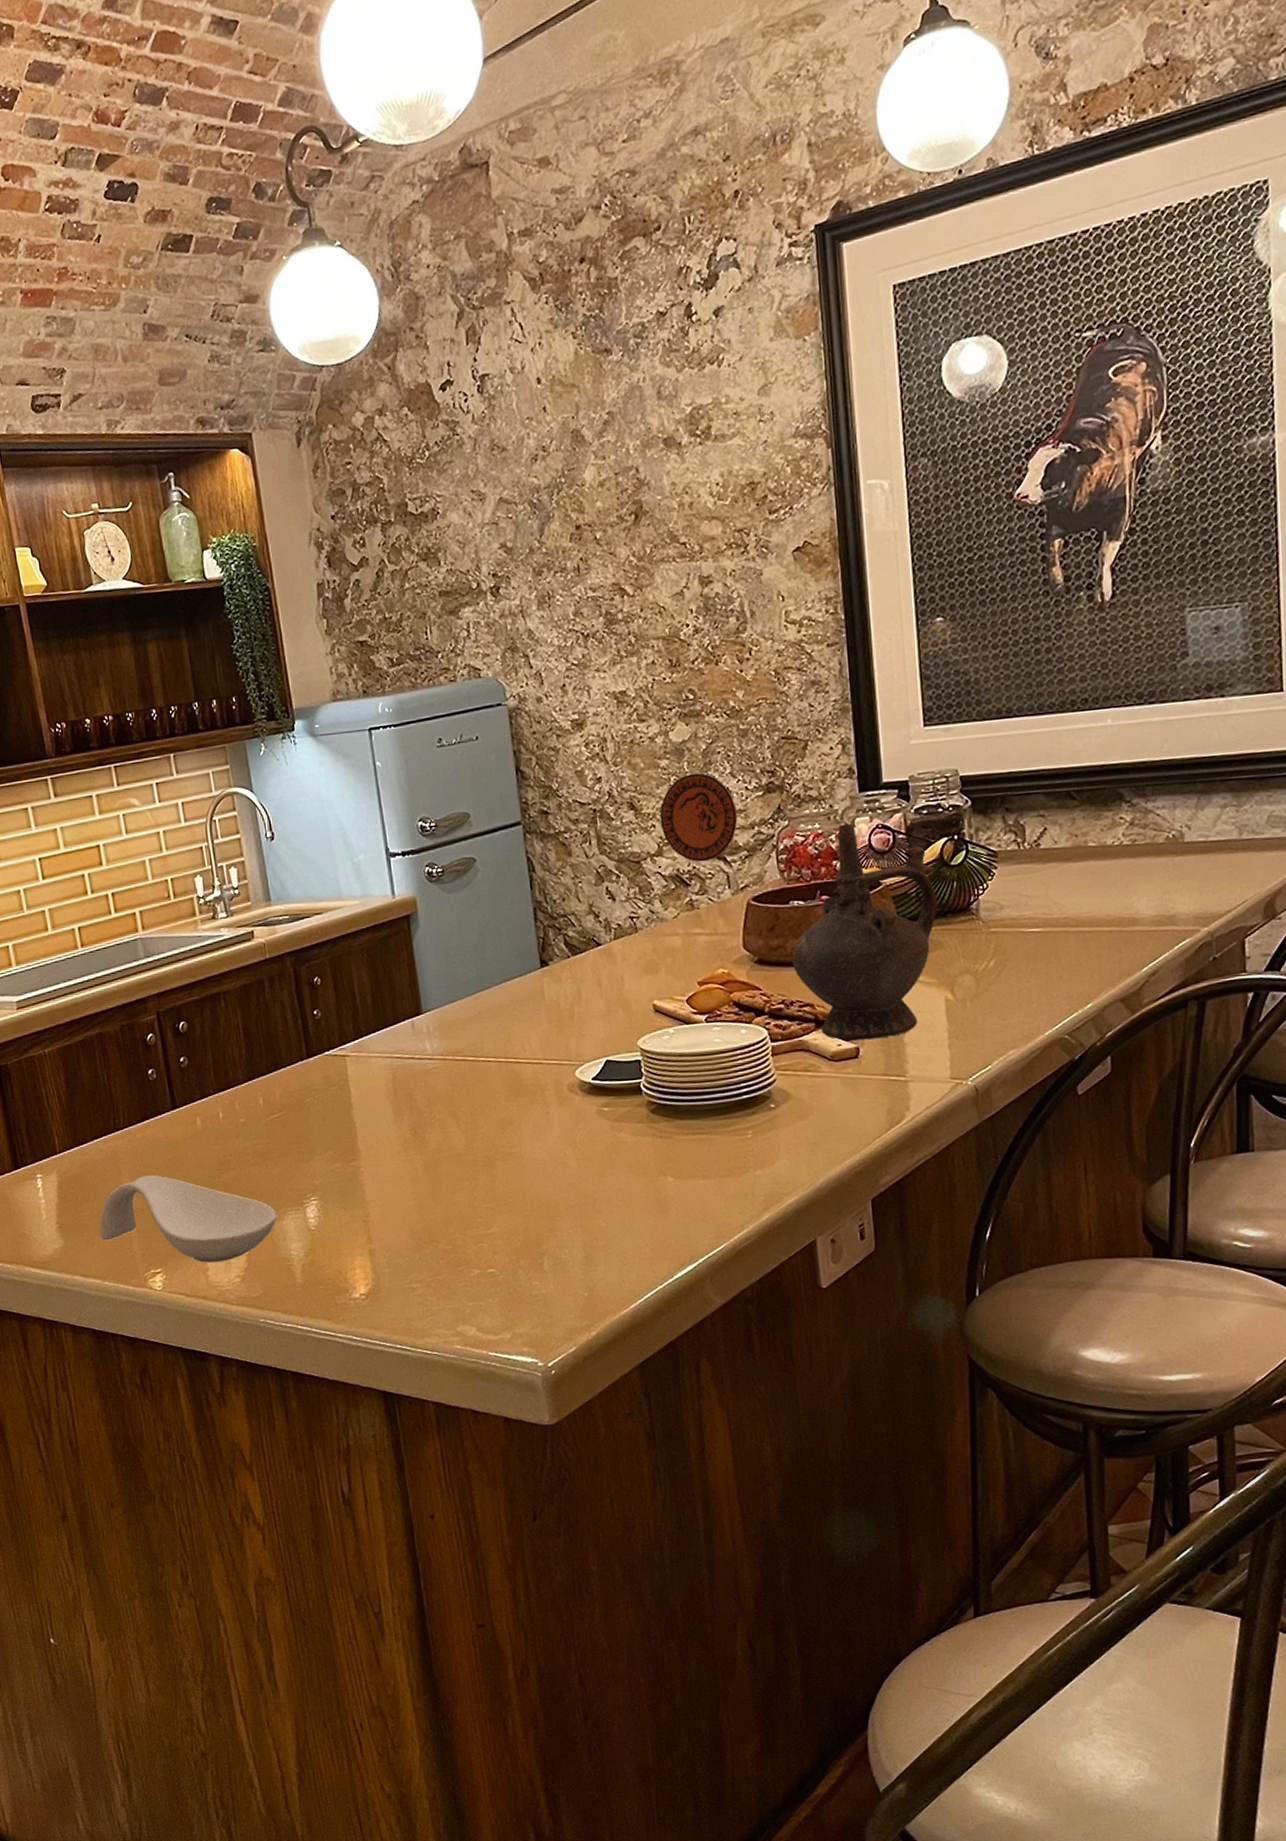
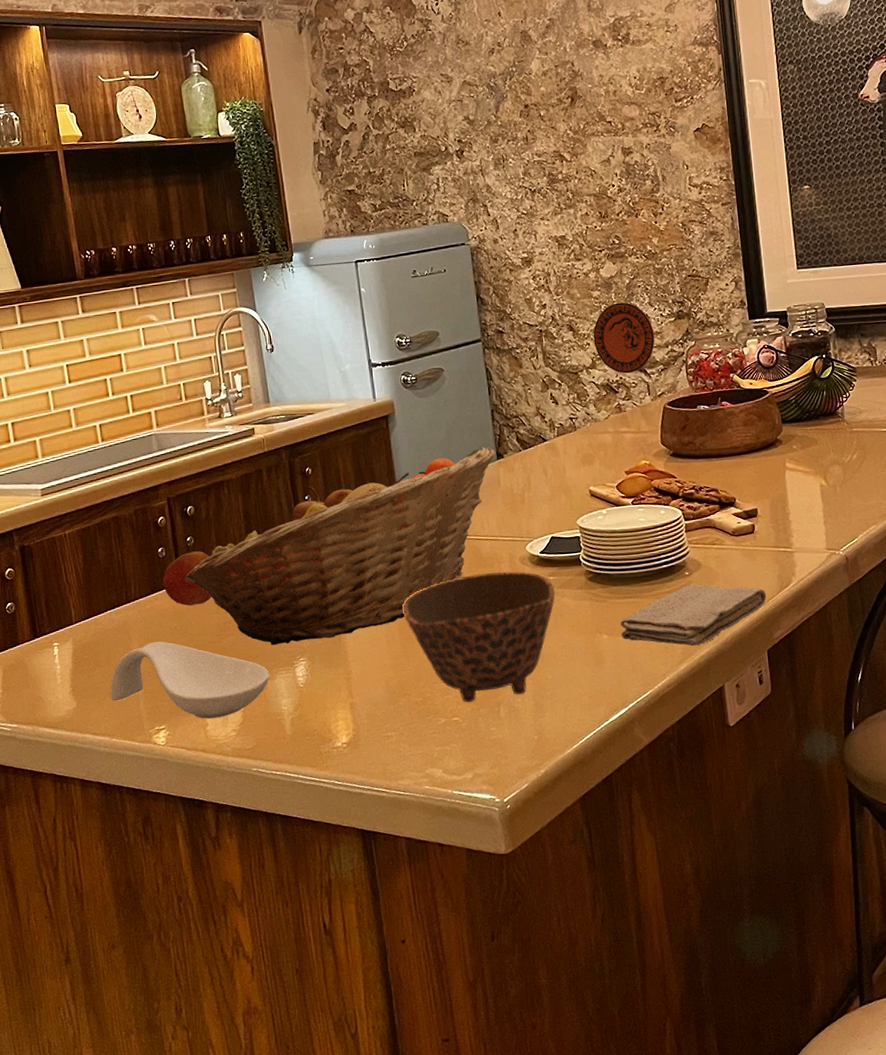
apple: none [154,1073,210,1135] -> present [162,551,212,606]
fruit basket: none [178,952,539,1182] -> present [185,446,496,646]
bowl: none [427,1100,611,1253] -> present [402,571,556,703]
washcloth: none [689,1118,872,1193] -> present [620,584,767,646]
ceremonial vessel: present [791,823,938,1040] -> none [699,344,812,519]

